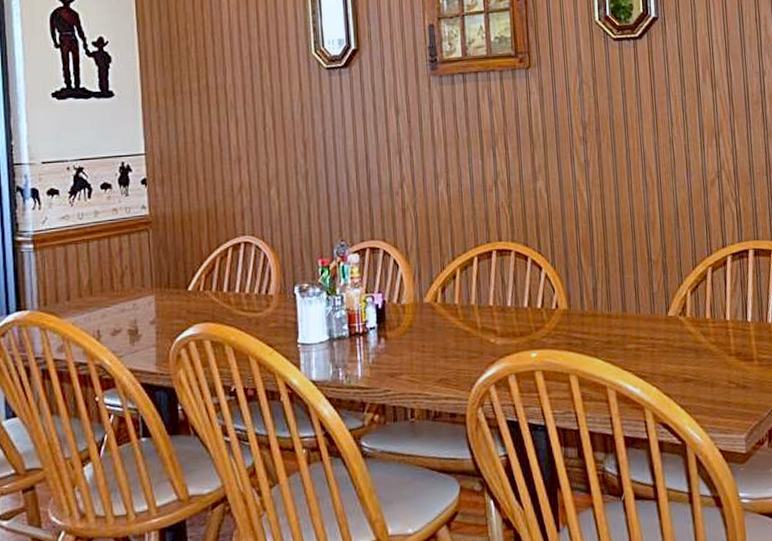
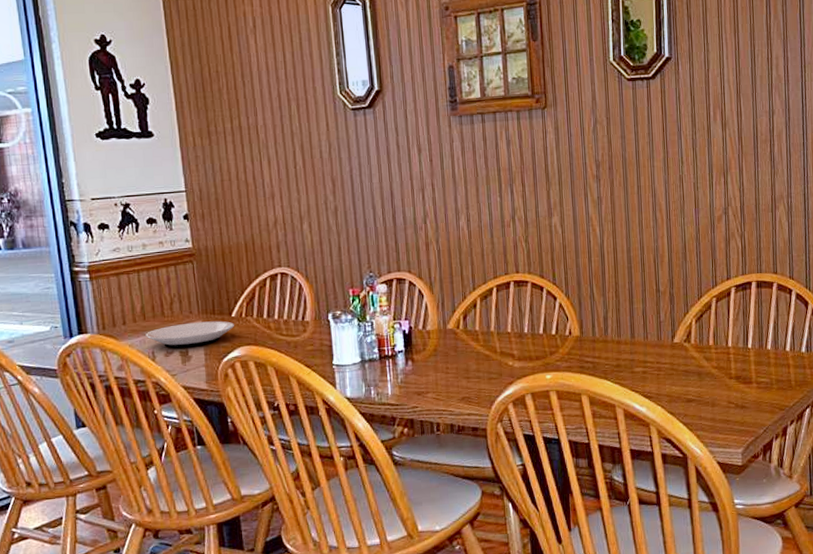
plate: none [91,295,190,327] -> present [145,320,234,349]

